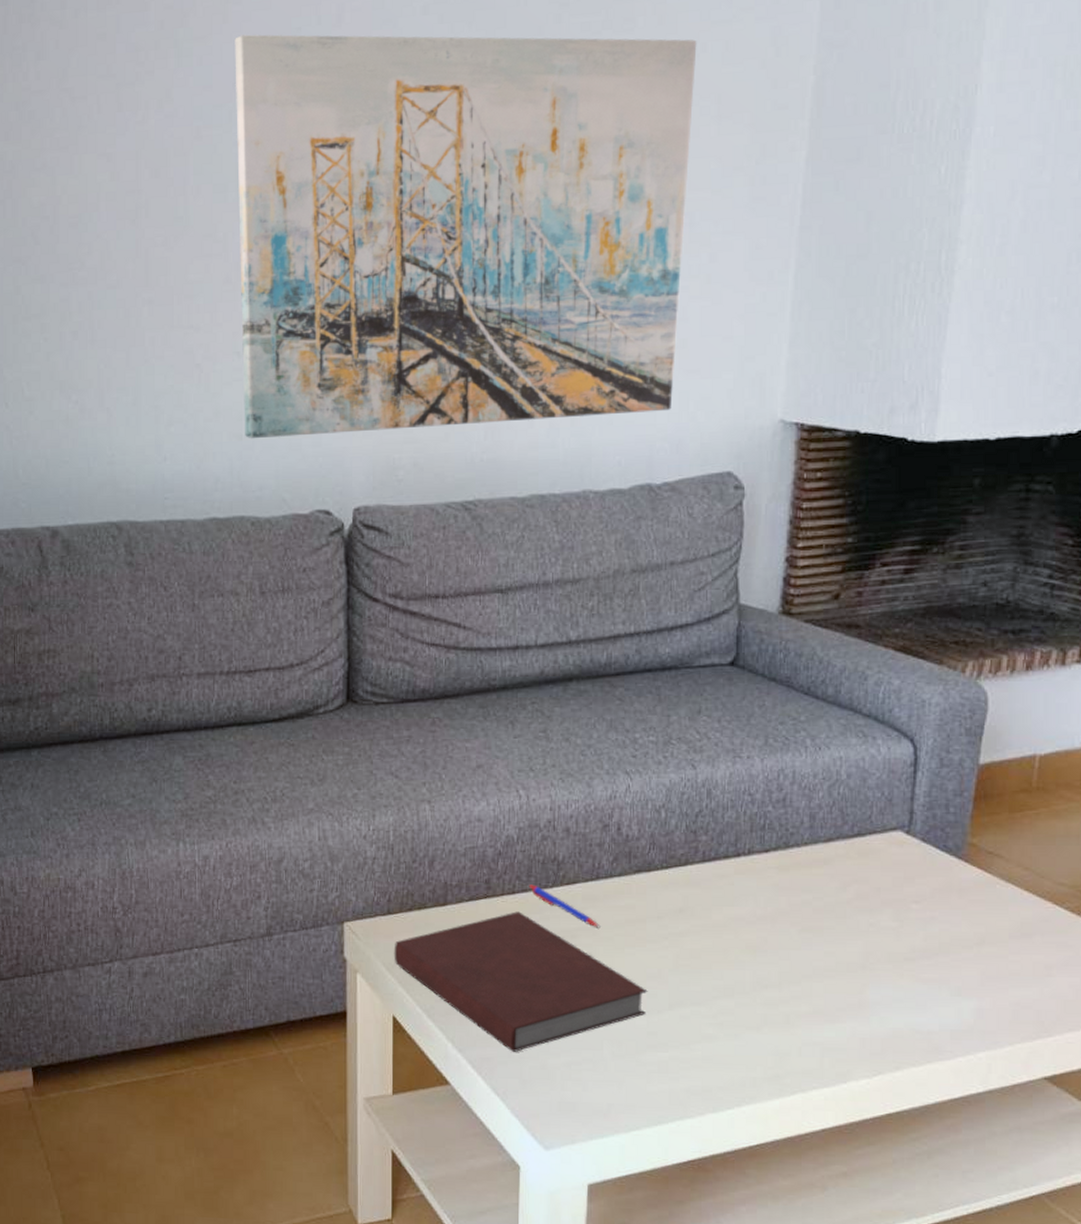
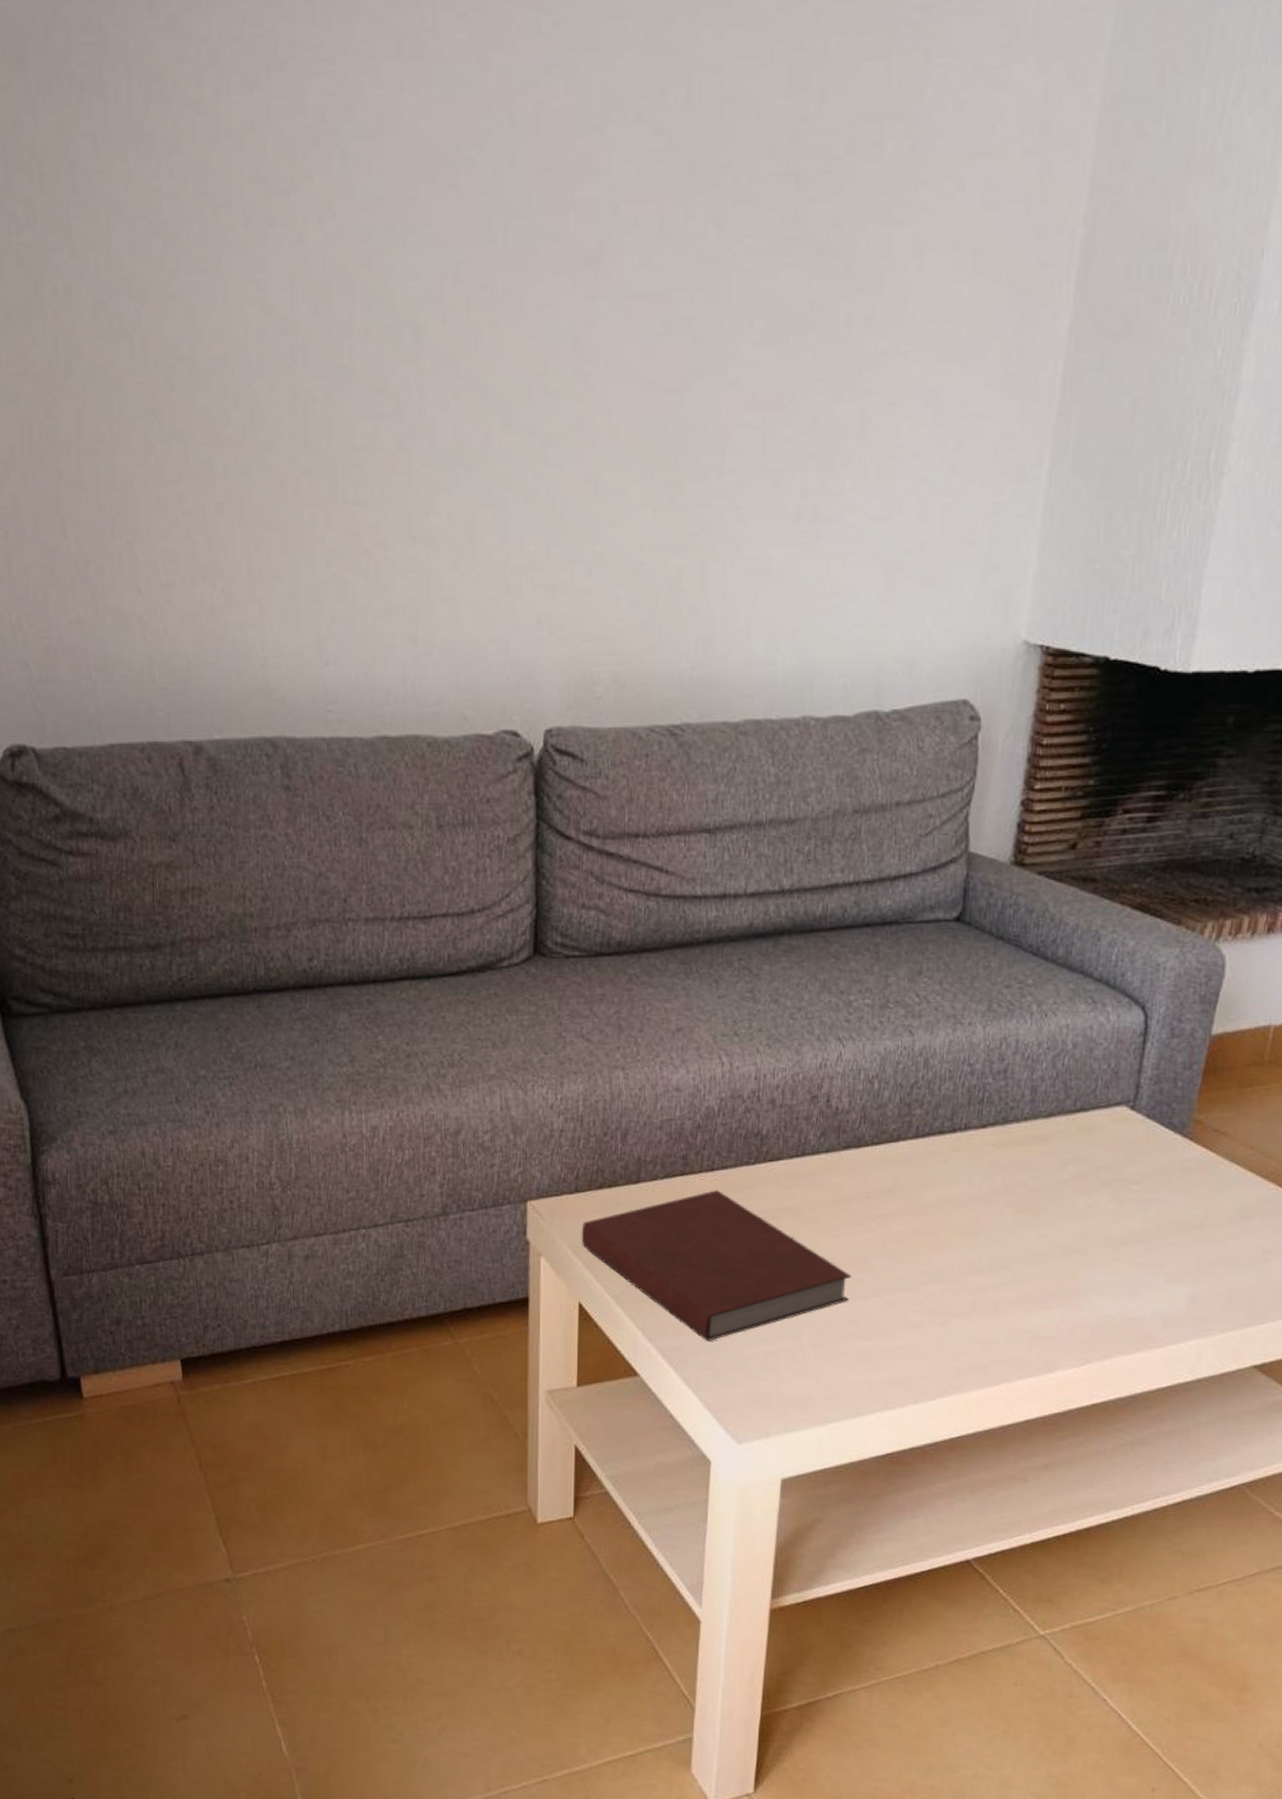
wall art: present [235,34,697,439] -> none [411,135,953,643]
pen: present [529,884,599,927] -> none [729,1161,803,1207]

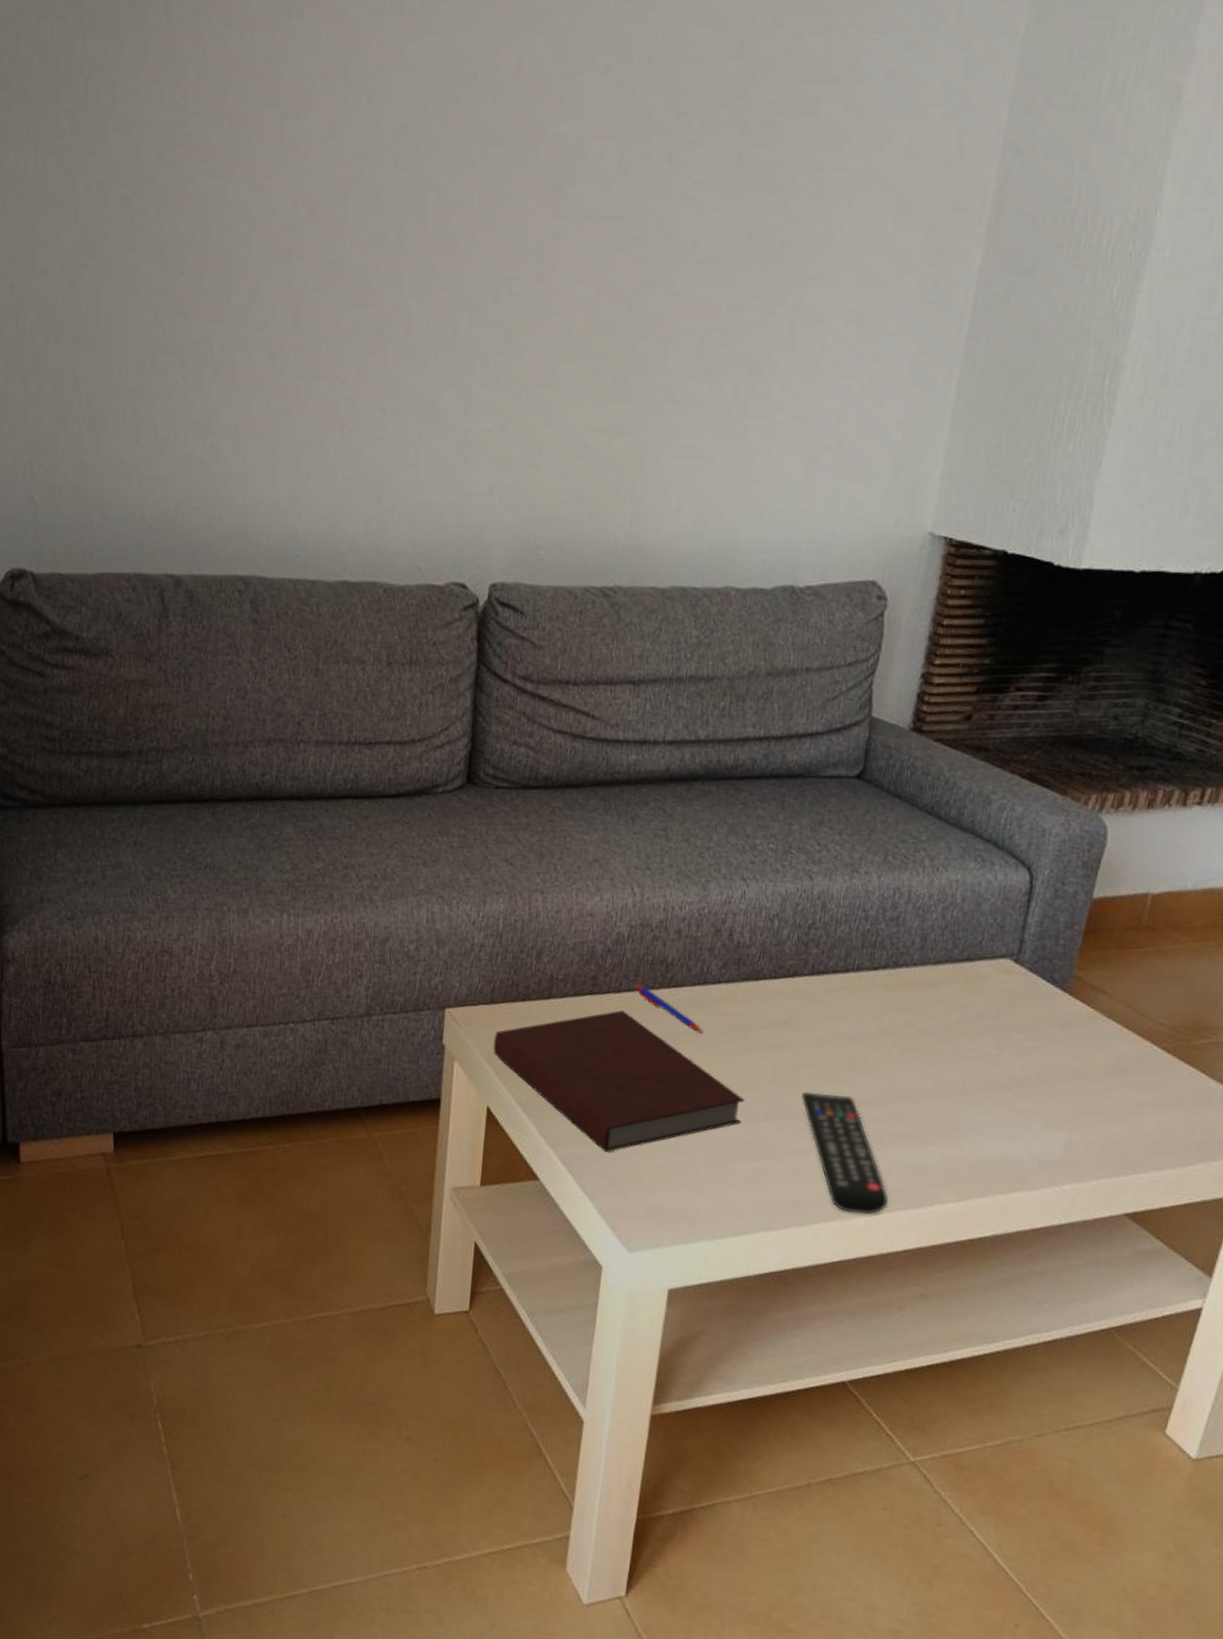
pen: none [729,1161,803,1207] -> present [635,984,703,1032]
remote control: none [911,1263,1008,1387] -> present [801,1092,889,1215]

